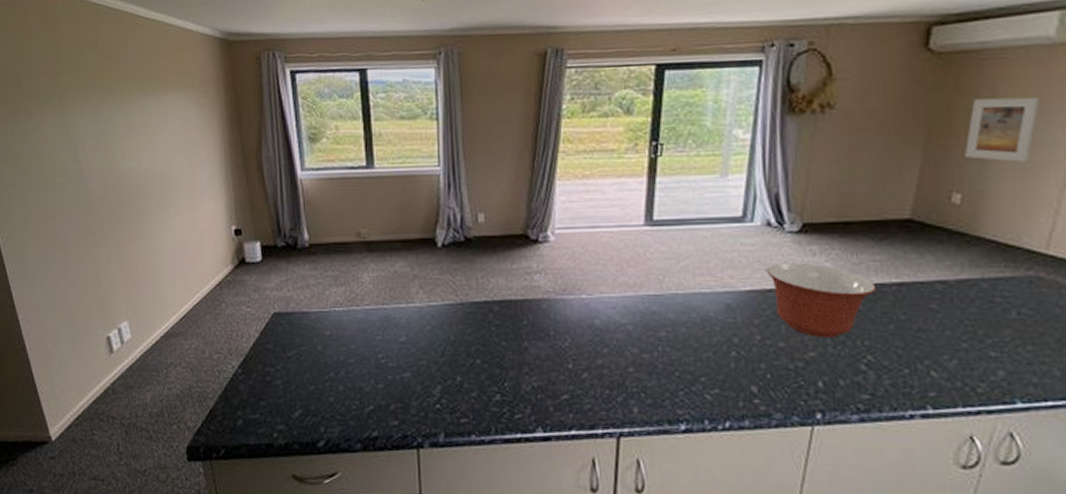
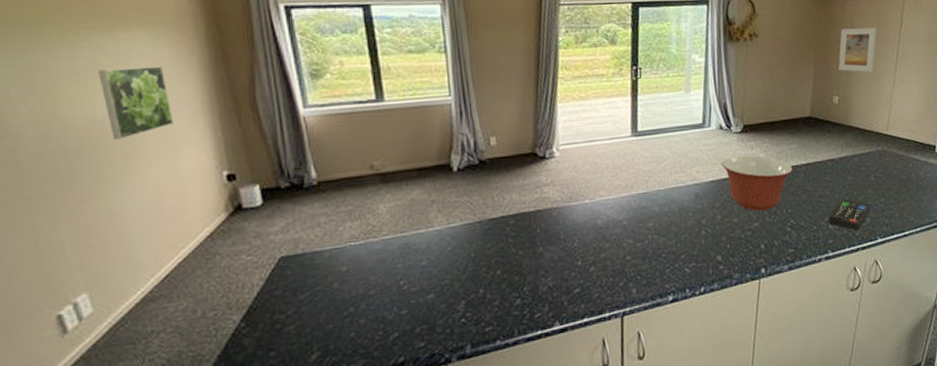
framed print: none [145,126,196,190] -> present [98,66,174,140]
remote control: none [931,338,1009,386] -> present [829,198,871,231]

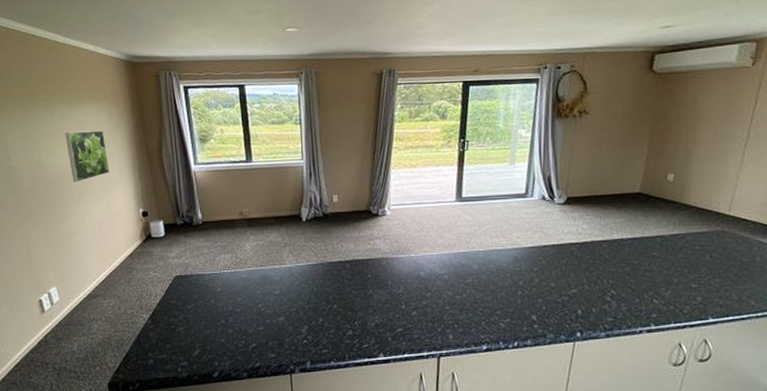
mixing bowl: present [721,155,793,211] -> none [542,225,617,279]
remote control: present [829,198,871,231] -> none [654,275,704,308]
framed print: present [838,27,877,73] -> none [676,105,726,151]

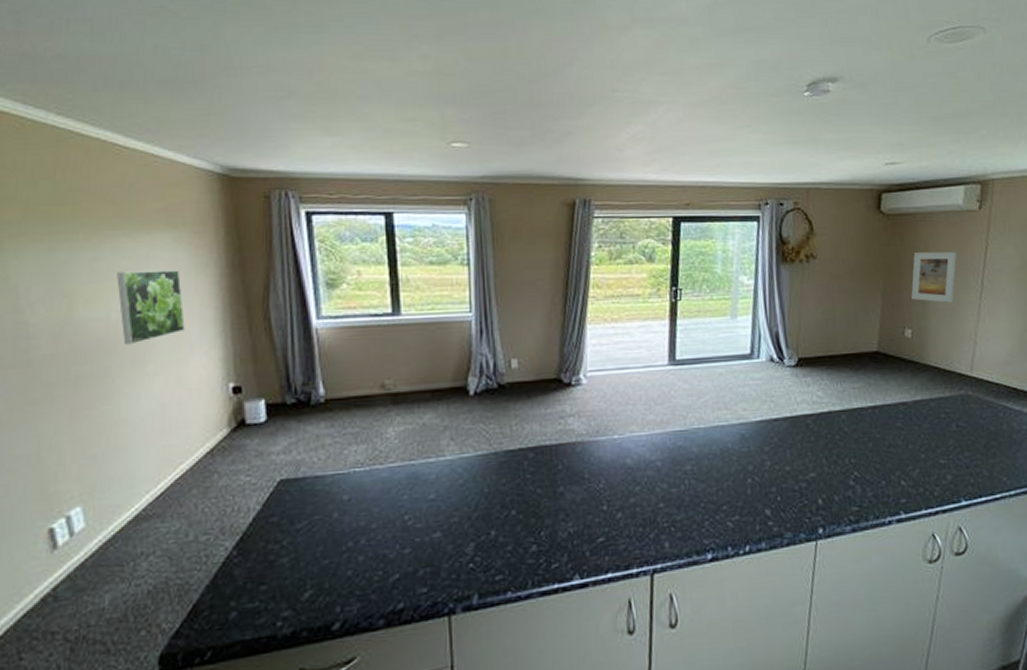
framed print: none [676,105,726,151] -> present [911,251,957,303]

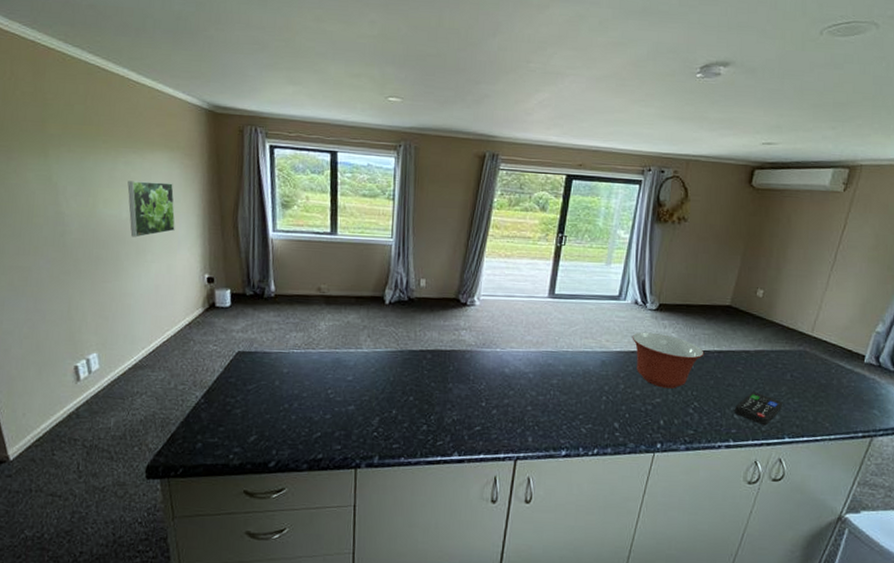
mixing bowl: none [772,393,857,459] -> present [632,332,704,389]
remote control: none [900,450,953,490] -> present [735,391,783,426]
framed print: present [911,251,957,303] -> none [768,224,816,271]

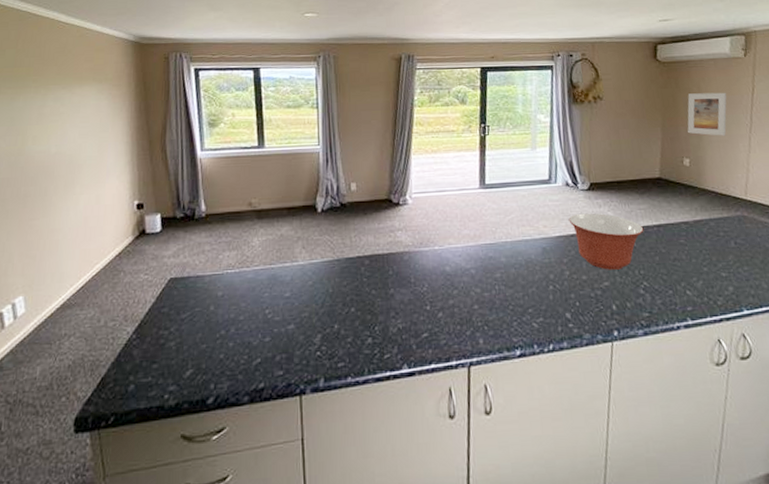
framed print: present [127,180,175,238] -> none [56,114,104,171]
remote control: present [735,391,783,426] -> none [686,264,734,299]
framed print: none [768,224,816,271] -> present [687,92,727,136]

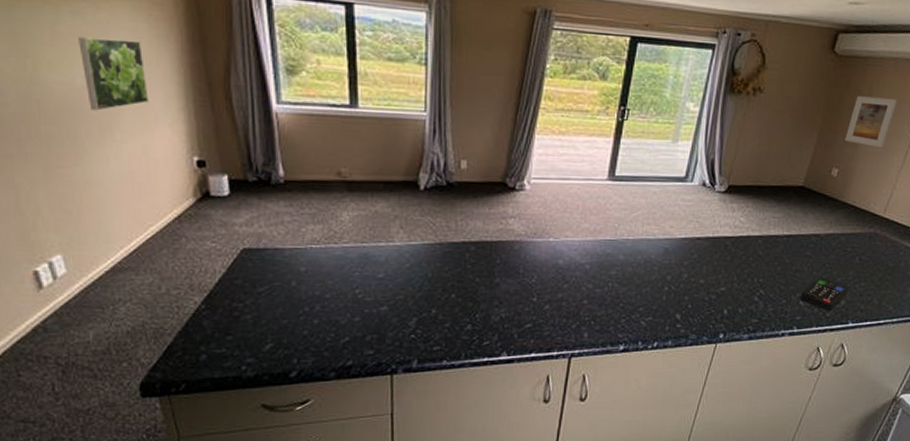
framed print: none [56,114,104,171] -> present [78,37,149,111]
mixing bowl: present [568,213,644,270] -> none [698,216,773,276]
remote control: none [686,264,734,299] -> present [801,277,850,311]

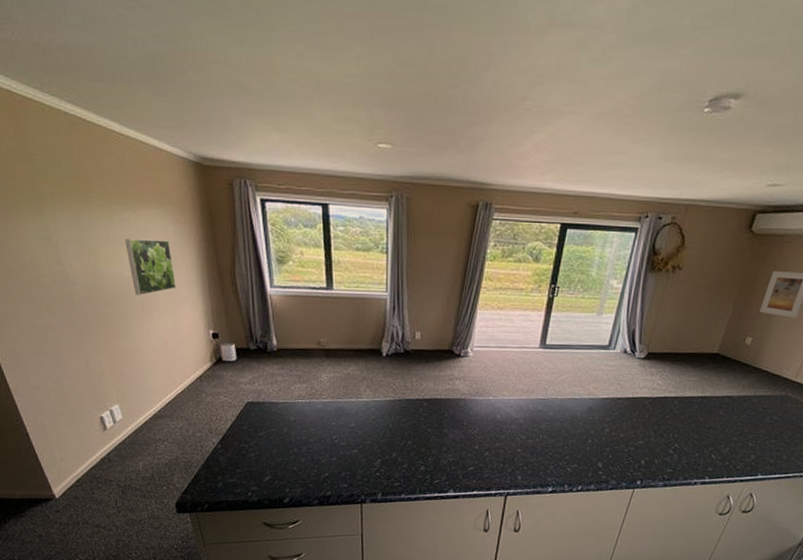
remote control: present [801,277,850,311] -> none [713,434,760,464]

